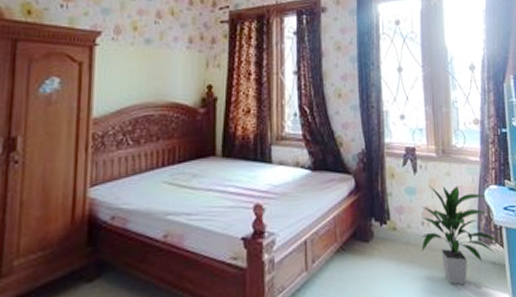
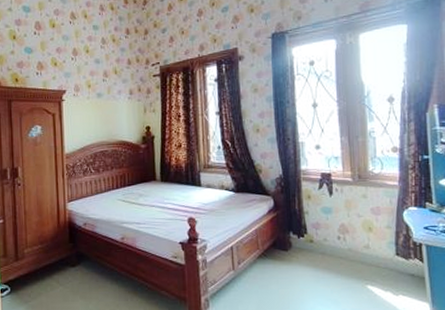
indoor plant: present [421,186,499,286] -> none [337,206,418,292]

